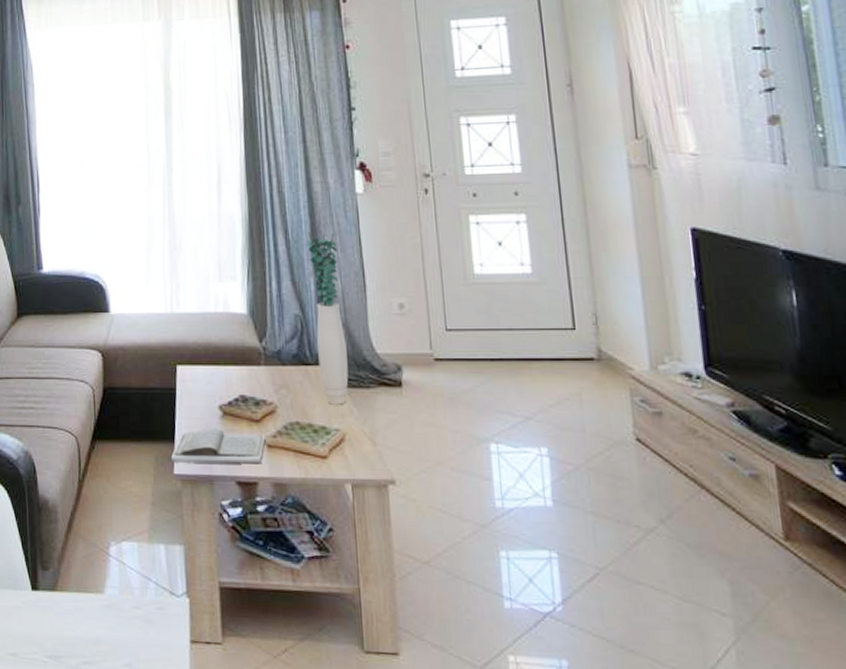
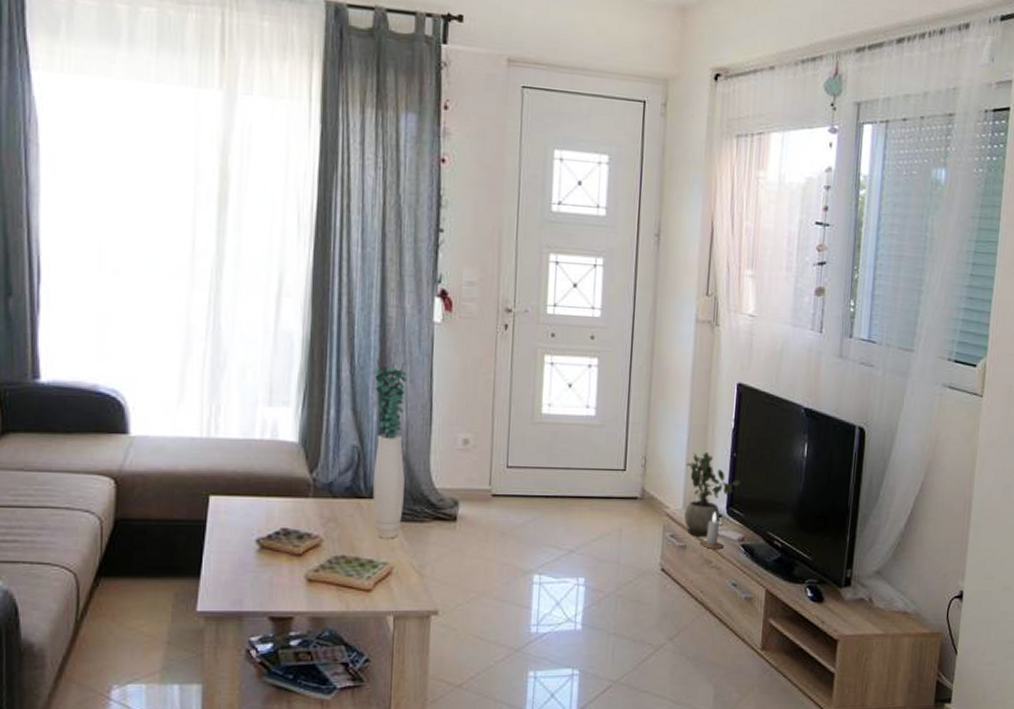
book: present [171,427,266,464] -> none [195,562,306,599]
potted plant: none [646,305,717,401] -> present [684,451,740,536]
candle: none [677,373,710,416] -> present [699,512,724,549]

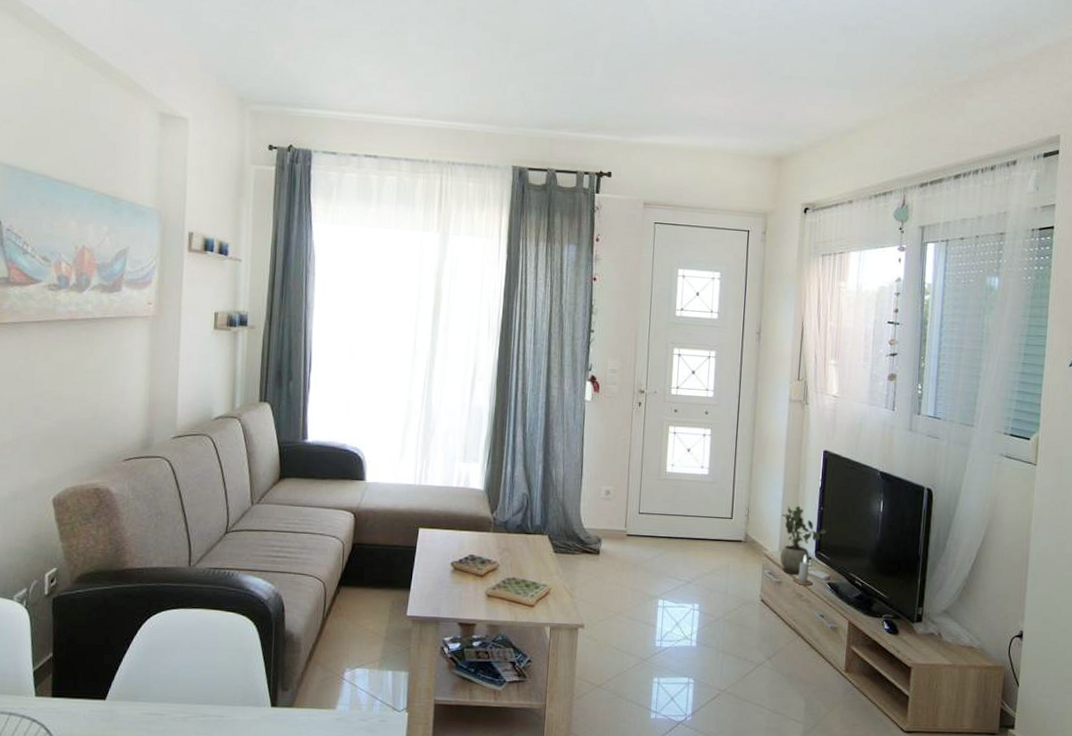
vase: present [372,359,408,539] -> none [537,428,565,566]

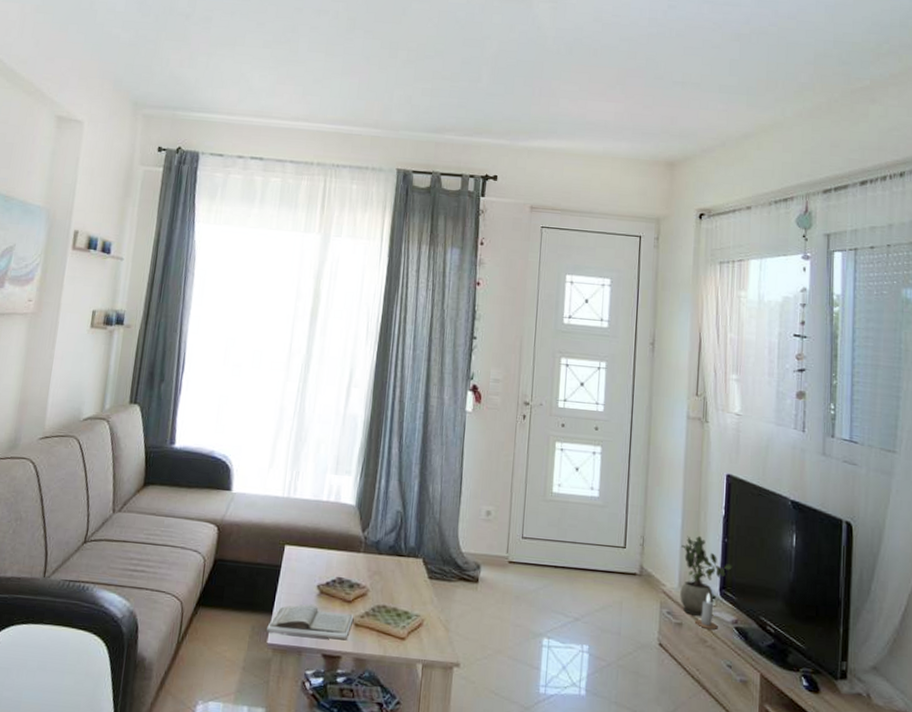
book: none [406,579,486,610] -> present [267,604,354,641]

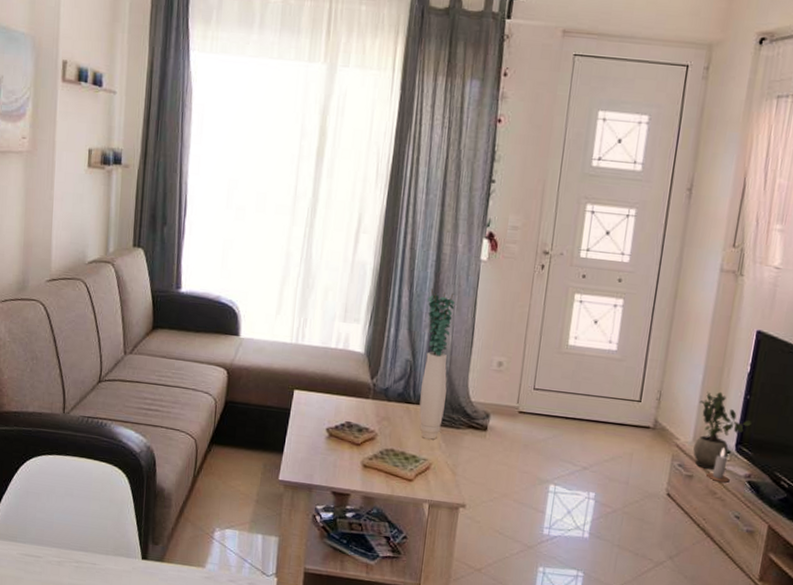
book: present [267,604,354,641] -> none [278,445,363,480]
vase: none [410,440,444,594] -> present [419,289,456,440]

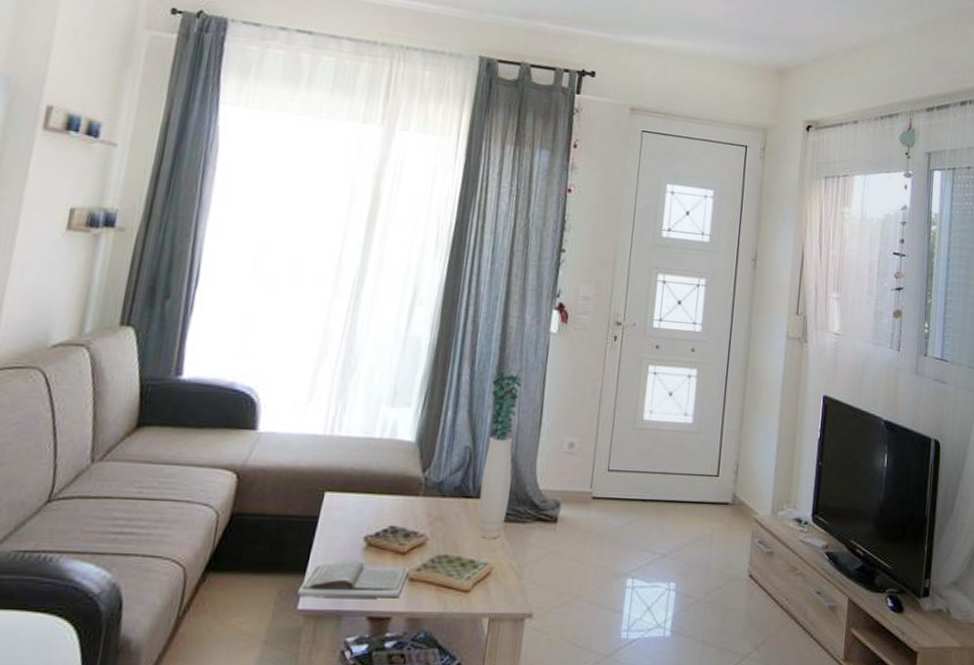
book: none [278,445,363,480] -> present [297,559,409,599]
potted plant: present [693,391,752,470] -> none [772,460,825,543]
candle: present [705,448,730,483] -> none [785,519,809,556]

